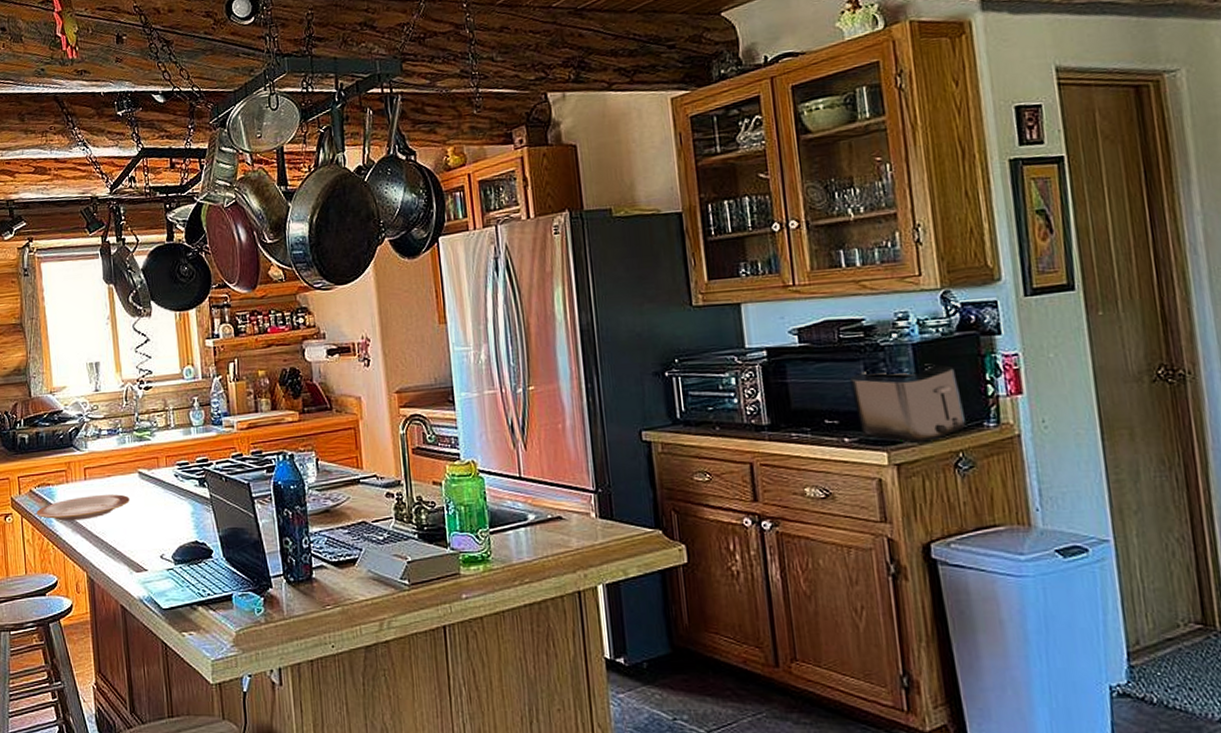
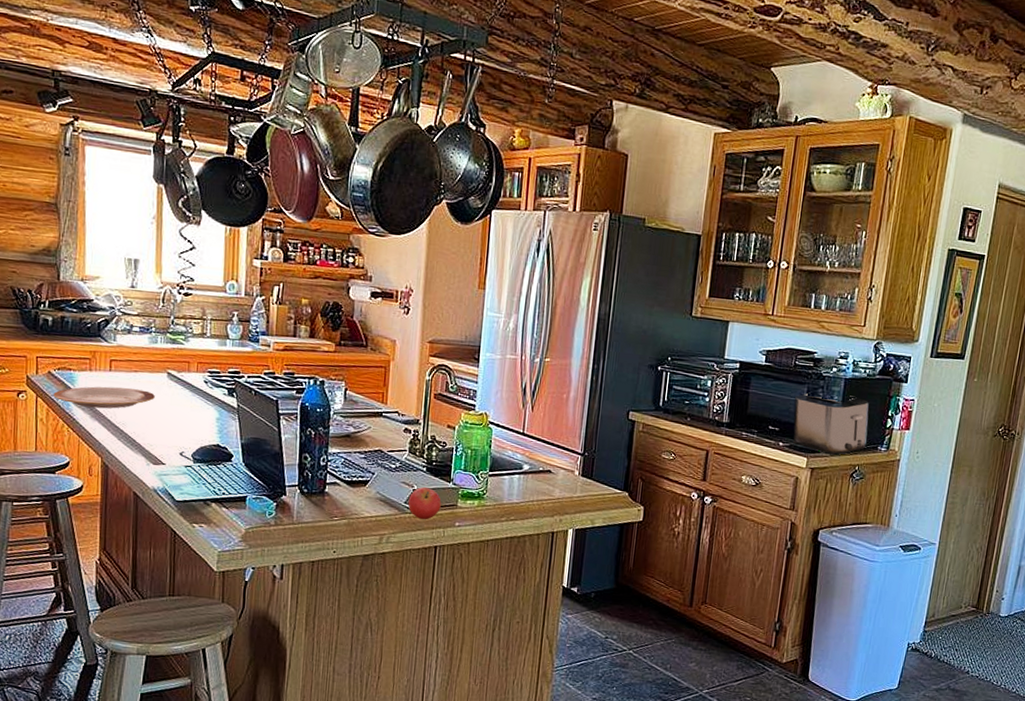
fruit: none [403,557,442,596] -> present [407,487,442,520]

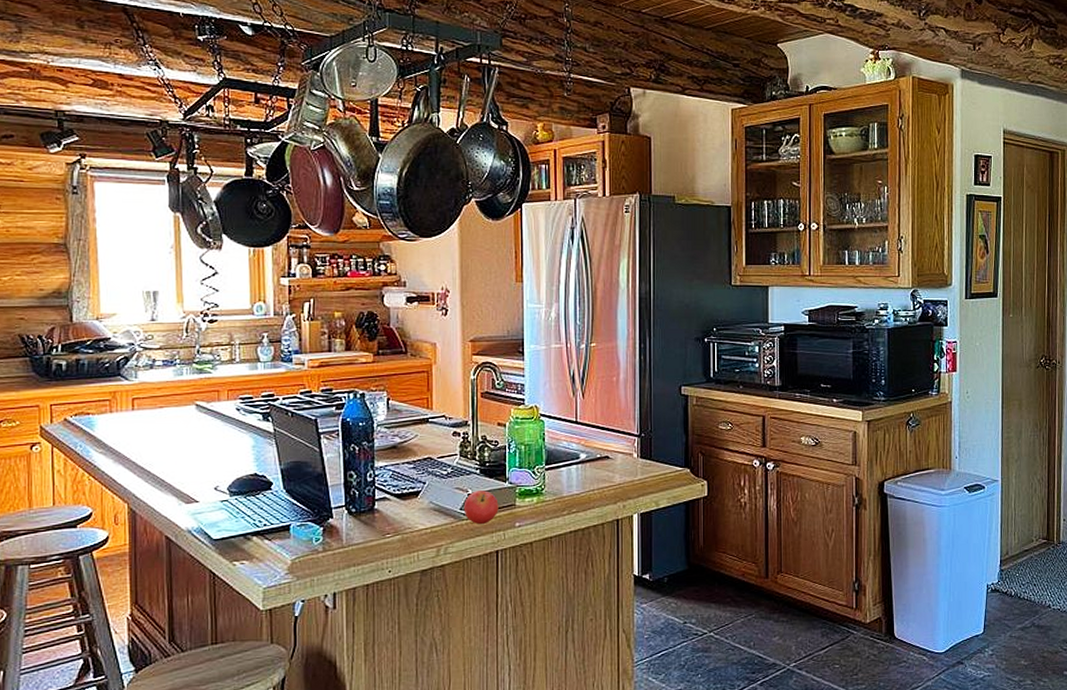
plate: present [53,386,155,409] -> none [71,426,183,452]
toaster: present [792,393,869,455] -> none [841,345,918,405]

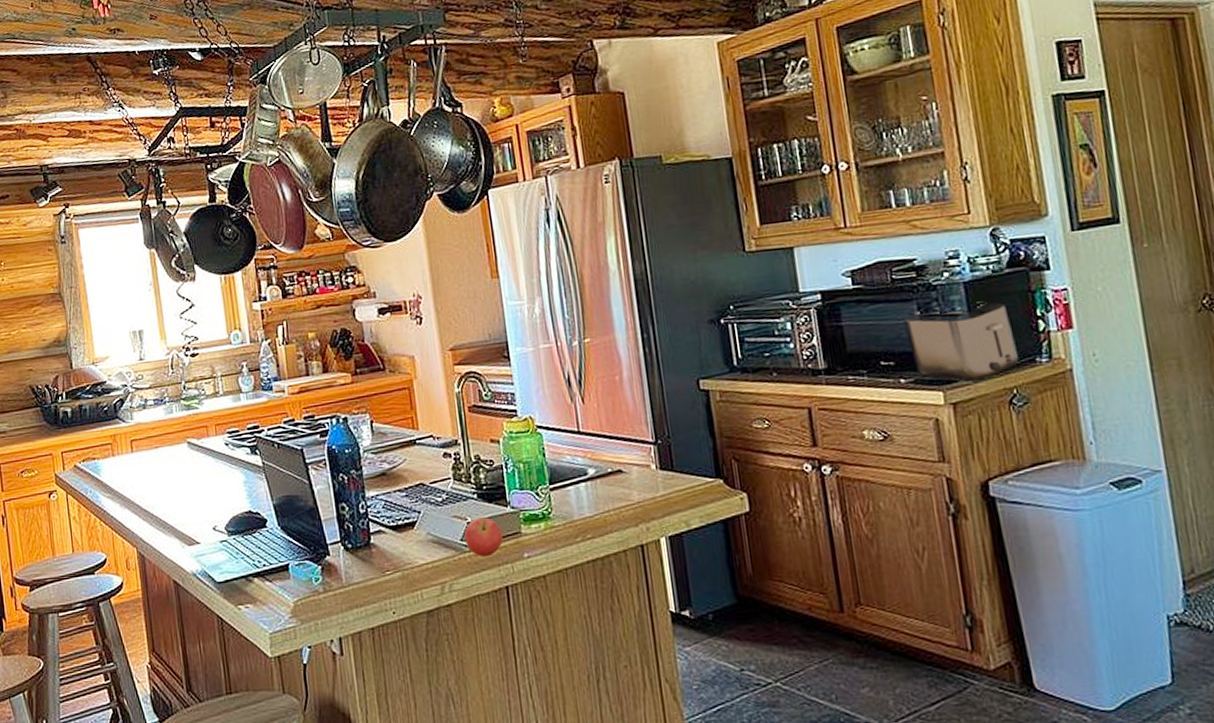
toaster: none [841,345,918,405] -> present [903,301,1020,381]

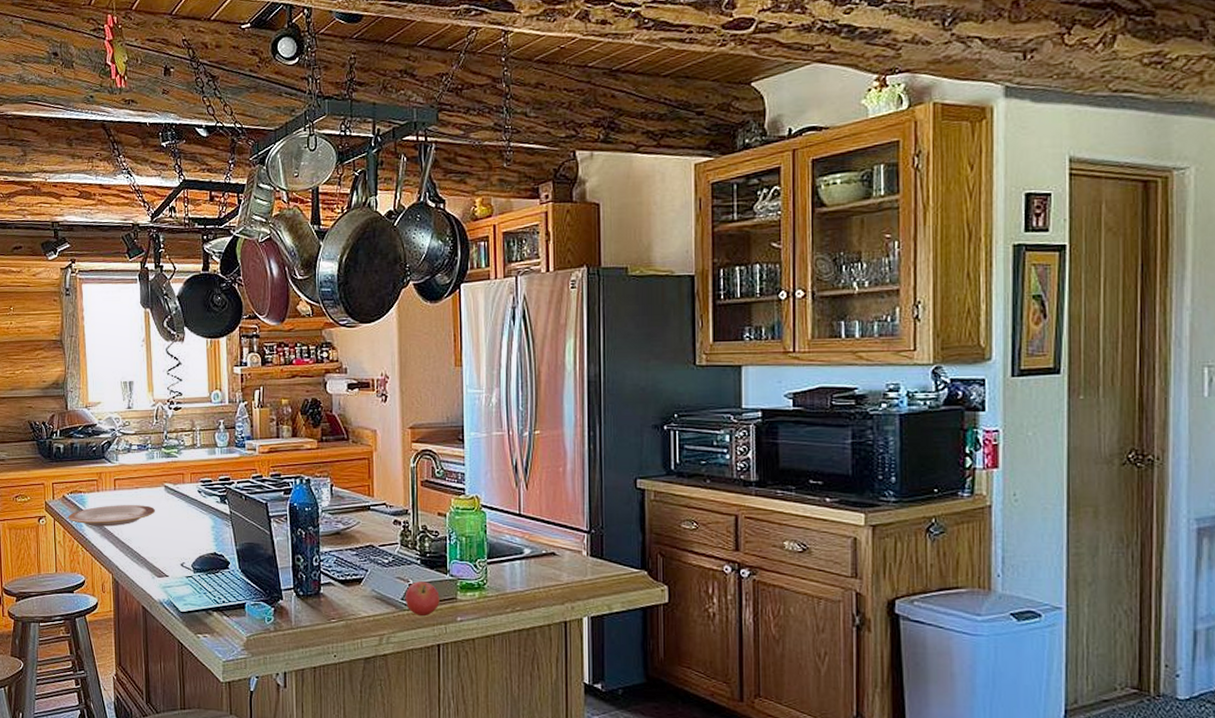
plate: none [82,466,179,496] -> present [68,505,155,527]
toaster: present [903,301,1020,381] -> none [836,434,942,507]

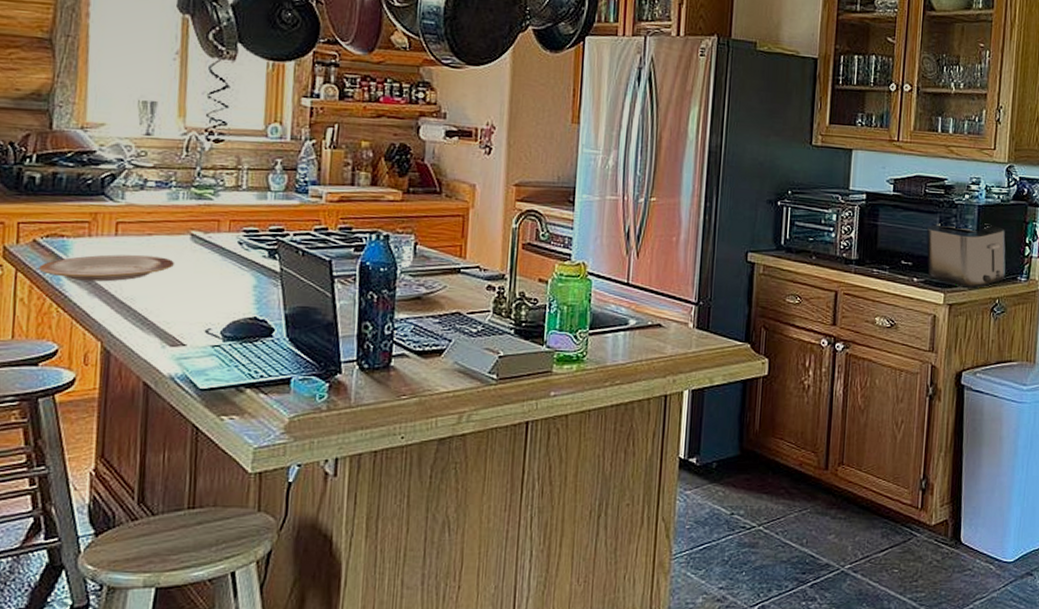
fruit: present [405,581,440,617] -> none [492,353,533,392]
toaster: none [836,434,942,507] -> present [926,223,1006,288]

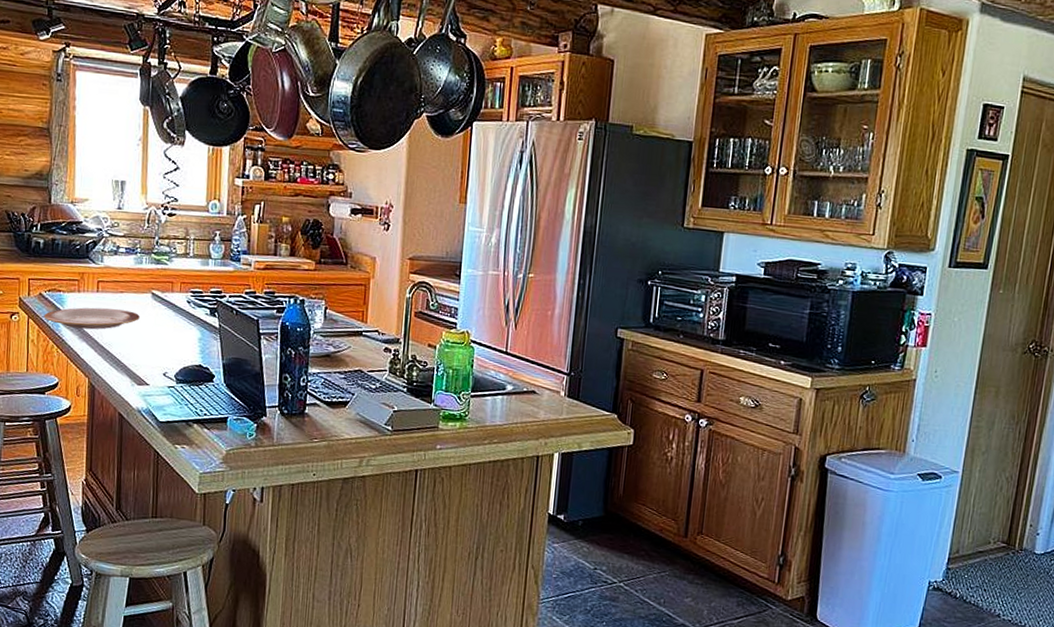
toaster: present [926,223,1006,288] -> none [795,308,880,374]

